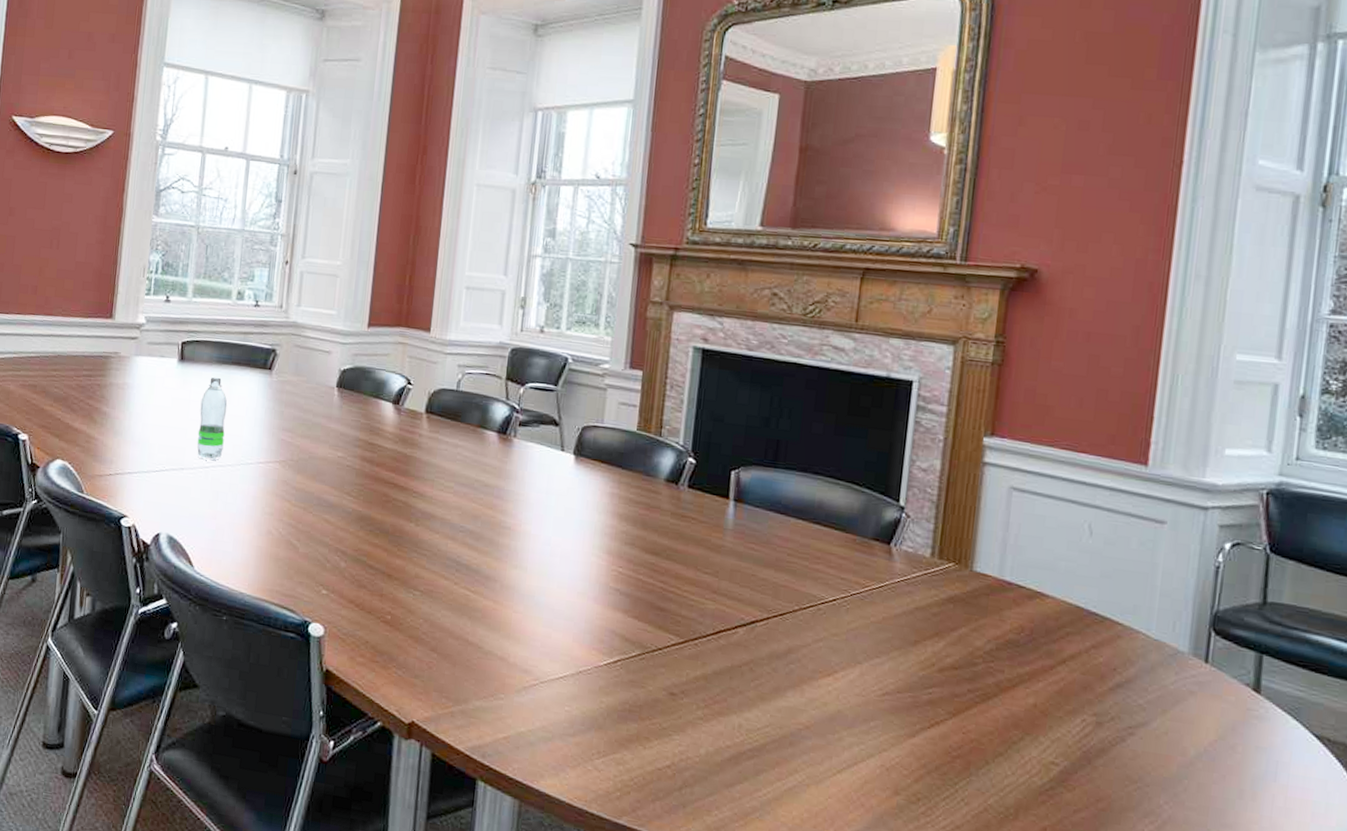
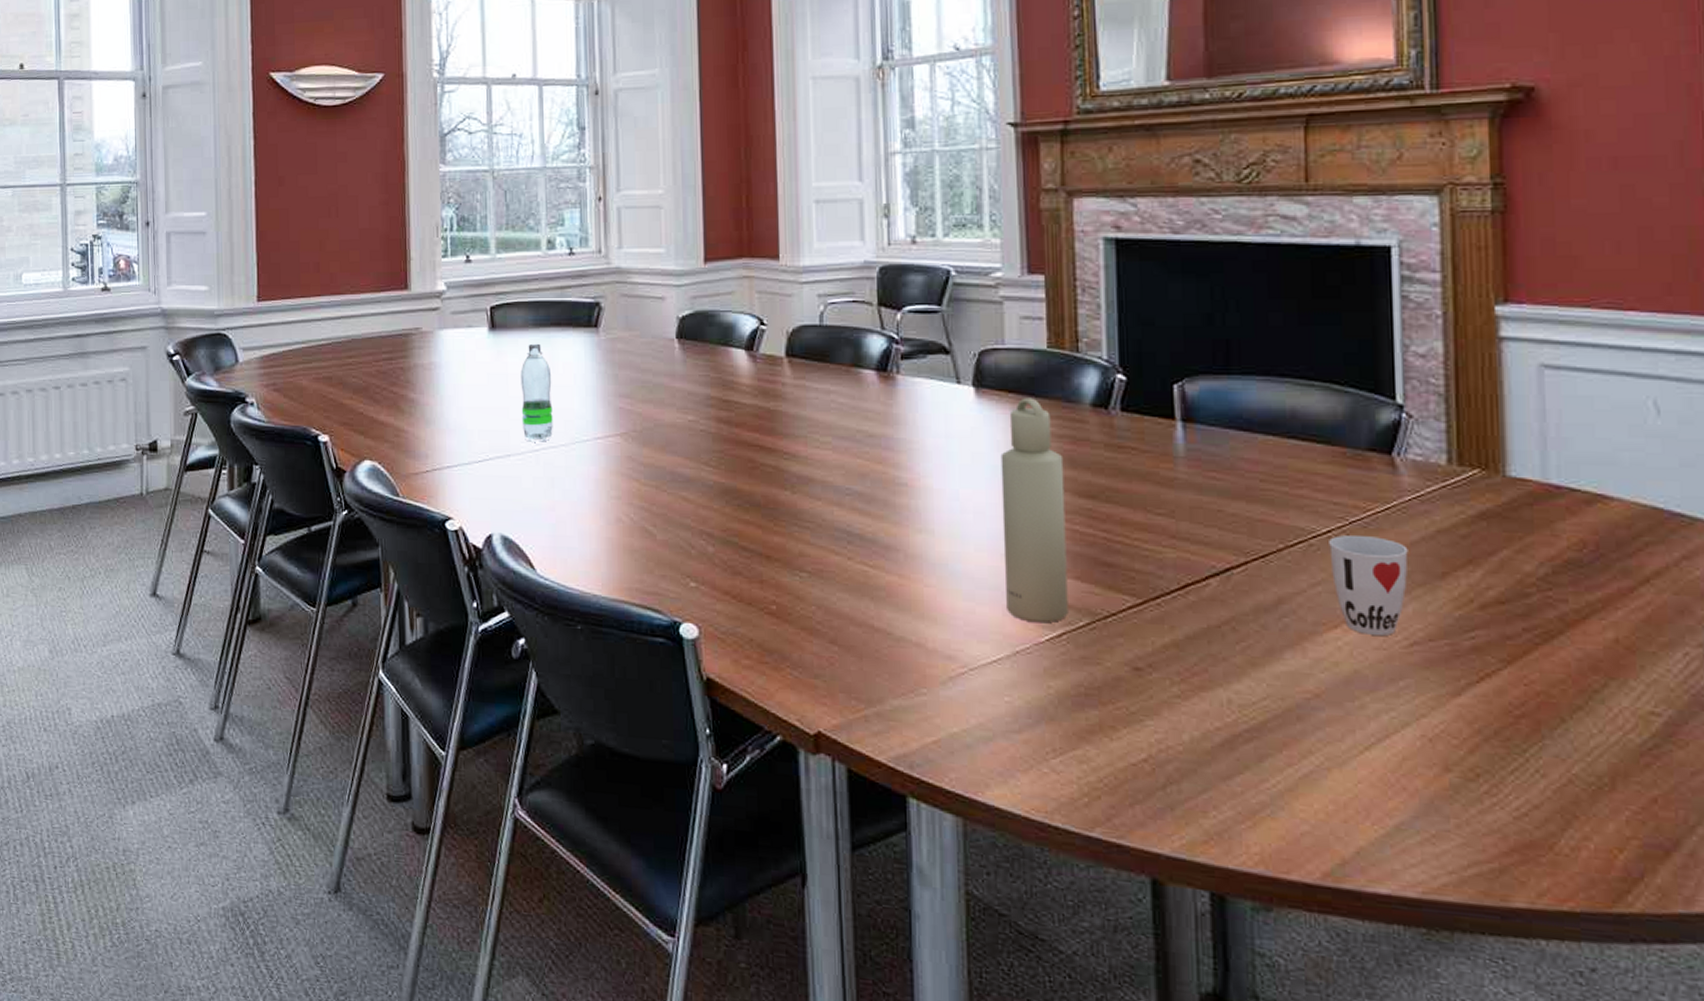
bottle: none [576,468,638,651] -> present [1000,397,1068,624]
cup: none [831,604,892,686] -> present [1329,534,1409,636]

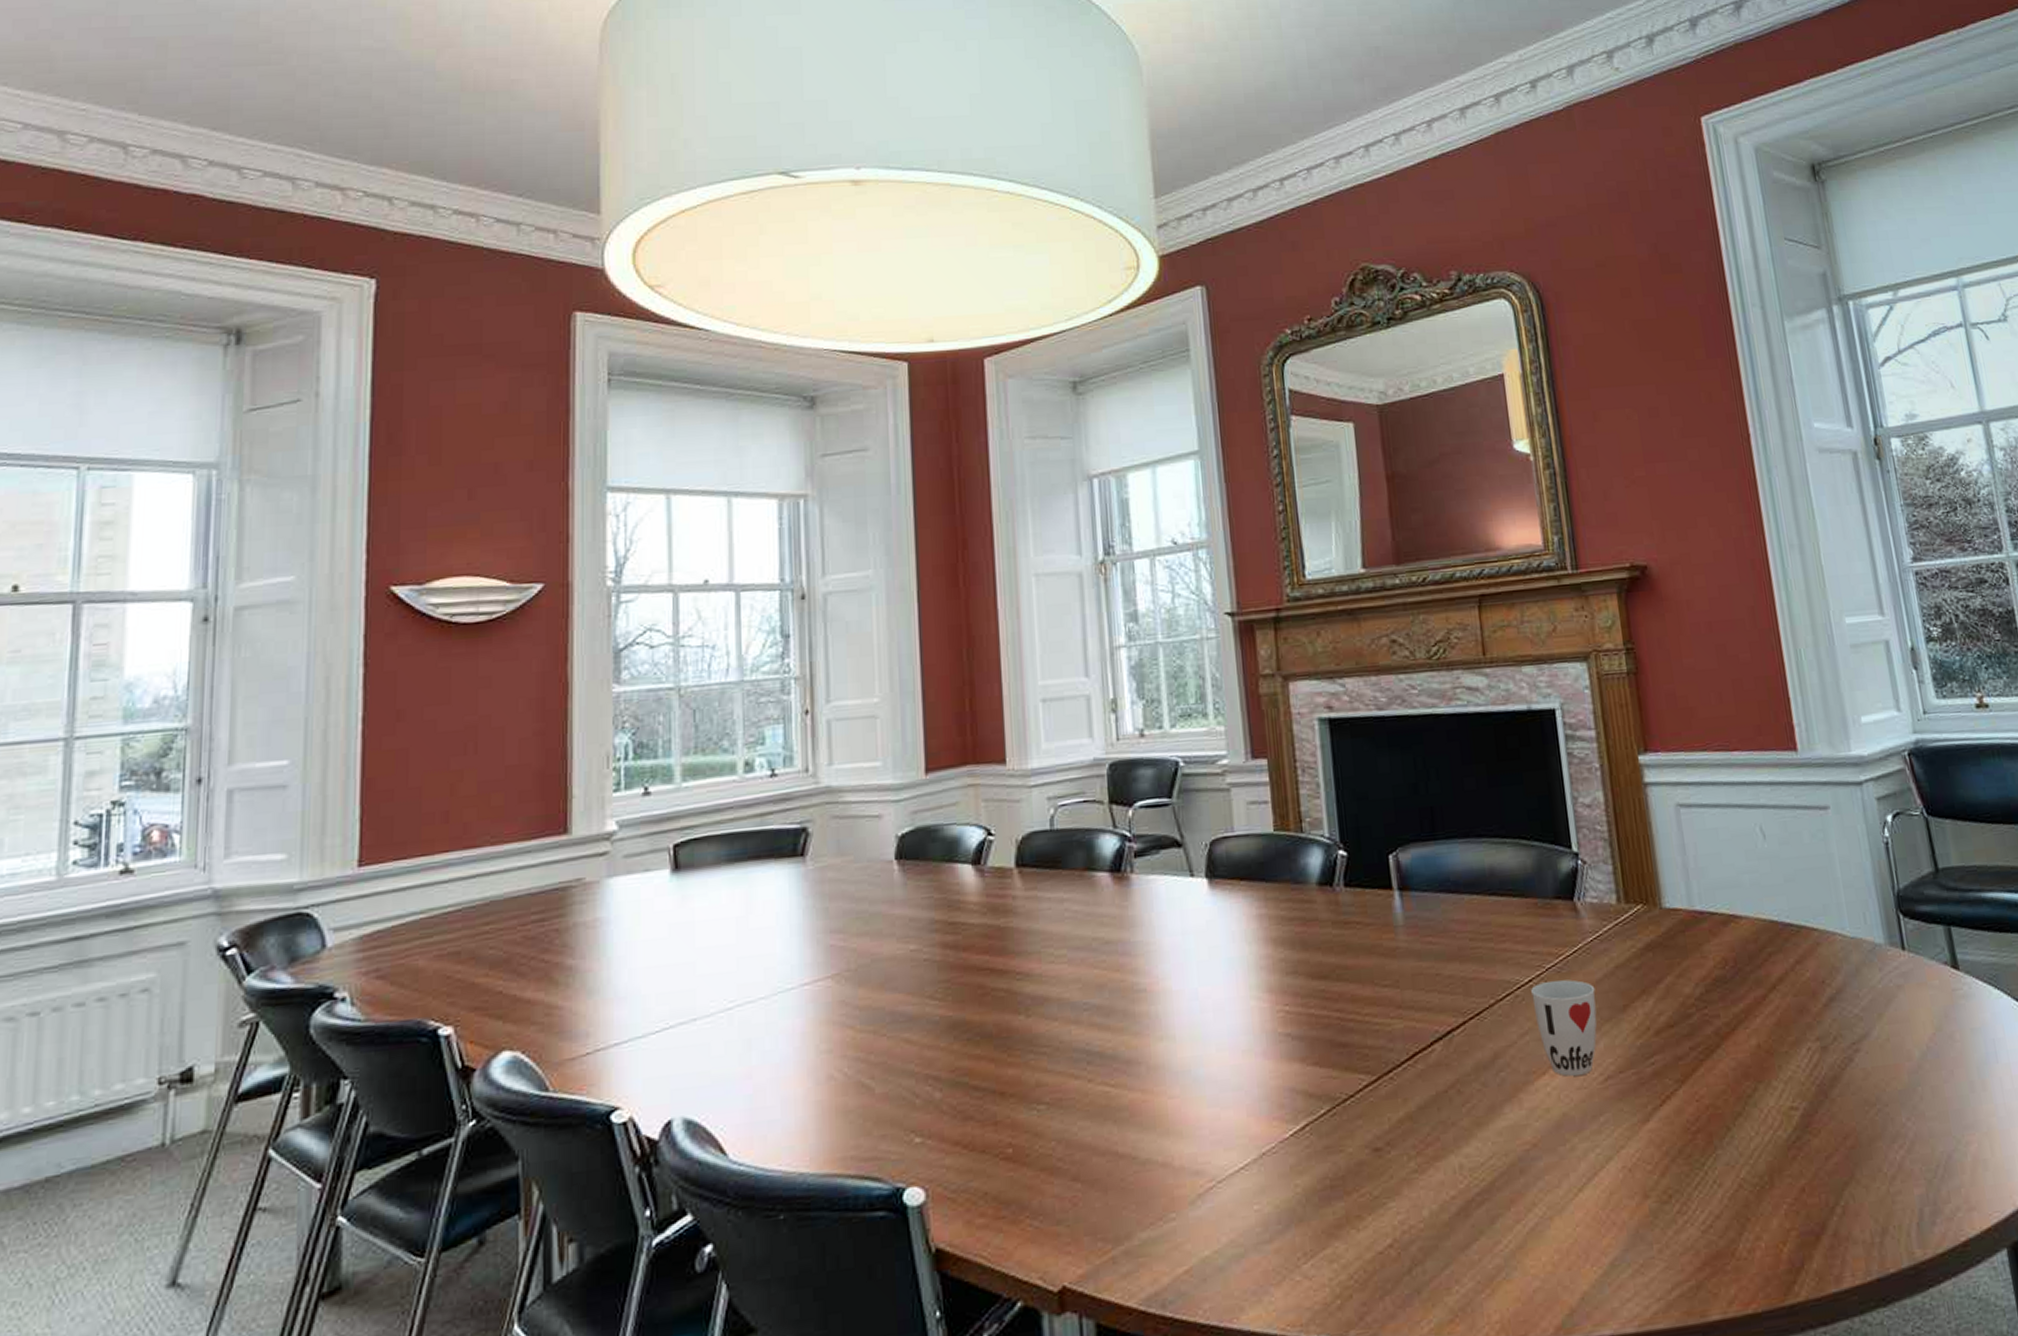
bottle: present [520,343,553,442] -> none [710,881,750,1000]
bottle: present [1000,397,1068,624] -> none [1236,883,1310,1119]

